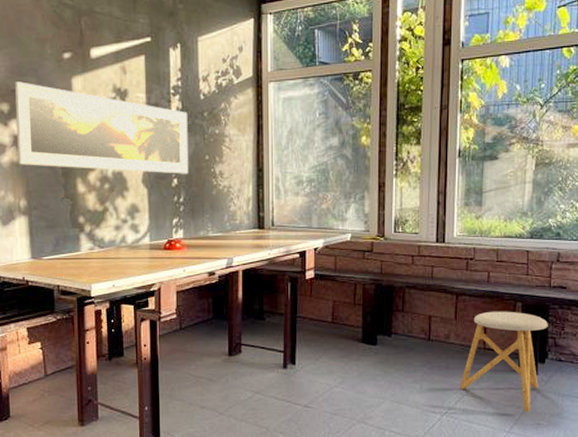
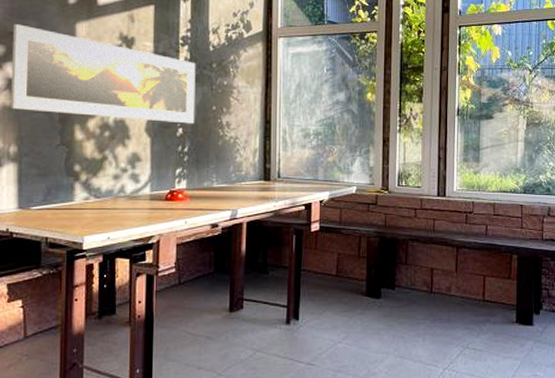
stool: present [460,311,548,412] -> none [461,263,542,364]

